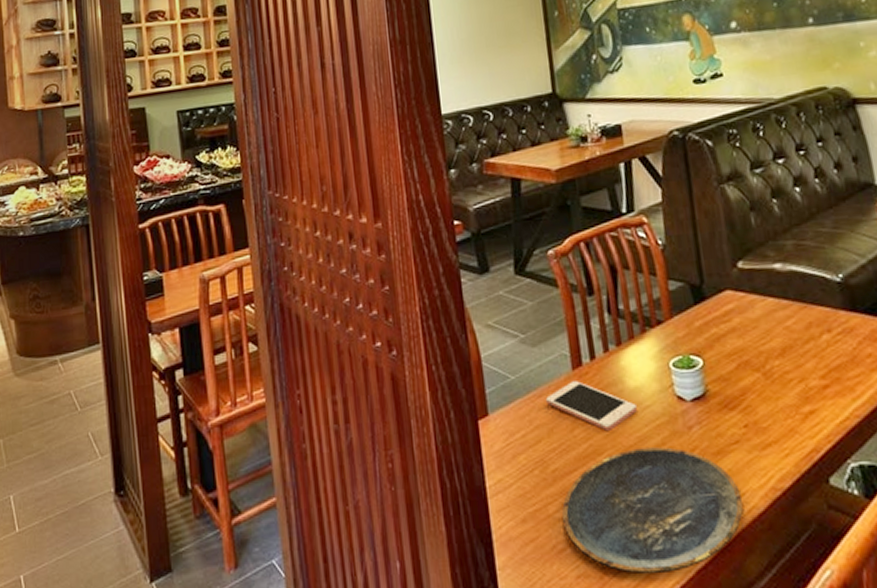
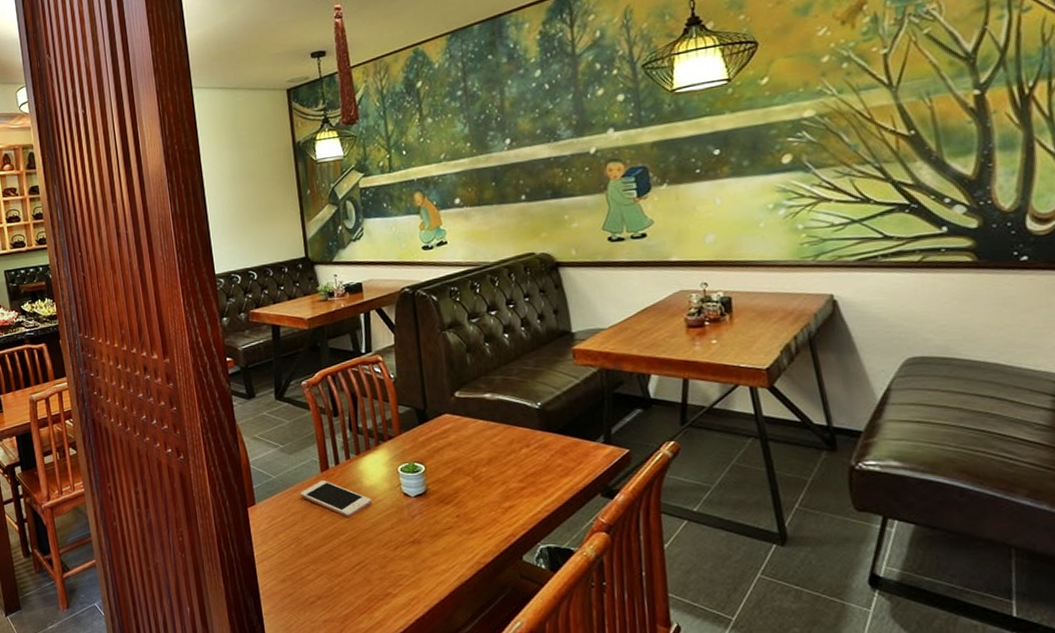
plate: present [562,447,743,575] -> none [313,530,454,621]

